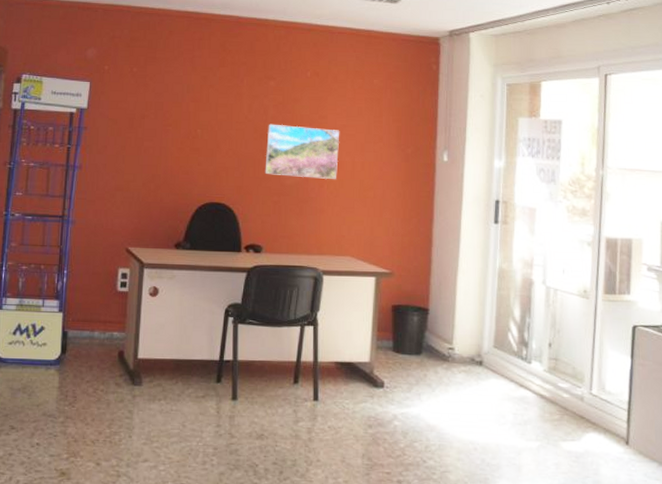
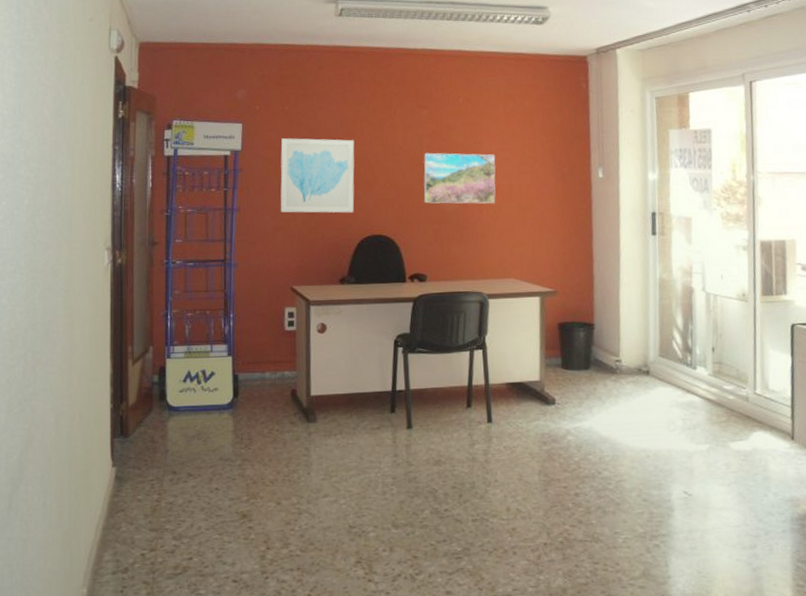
wall art: none [121,100,200,179] -> present [280,138,355,213]

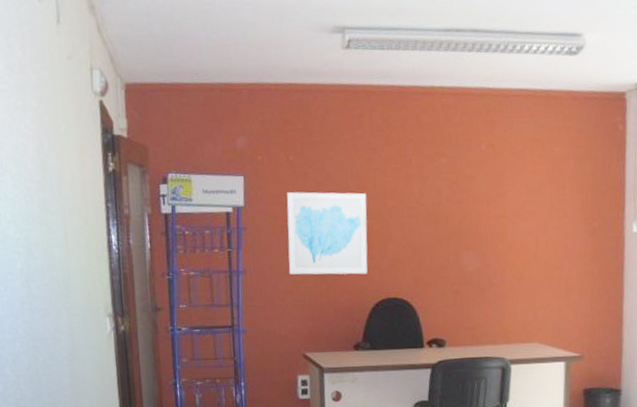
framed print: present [423,152,496,205] -> none [441,206,521,264]

